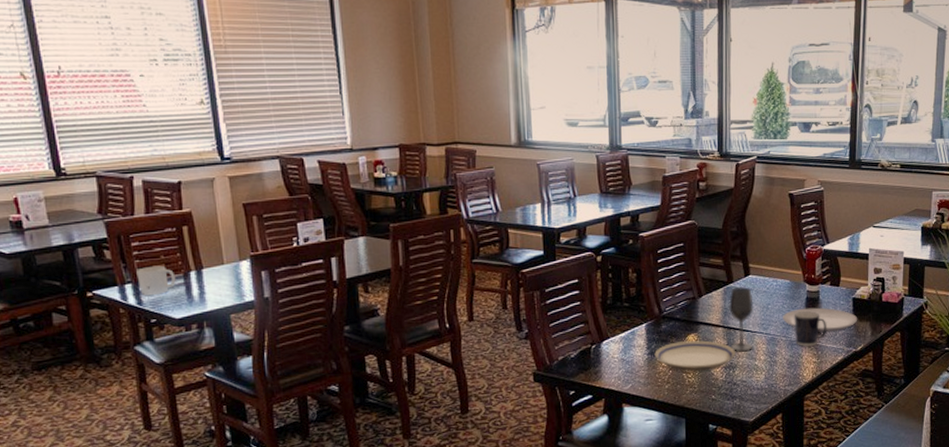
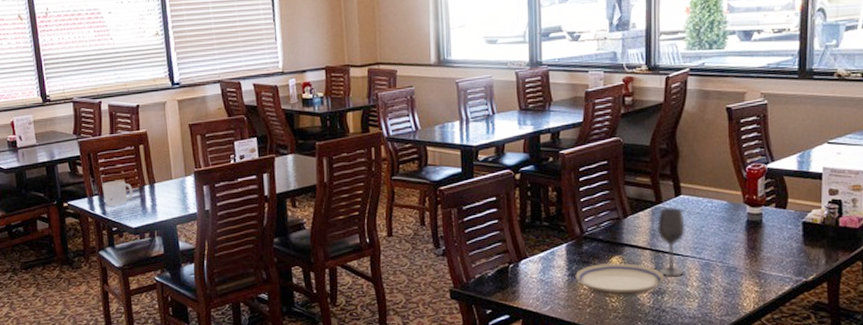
plate: present [783,307,858,333] -> none [719,231,809,259]
mug: present [794,311,826,346] -> none [732,235,771,273]

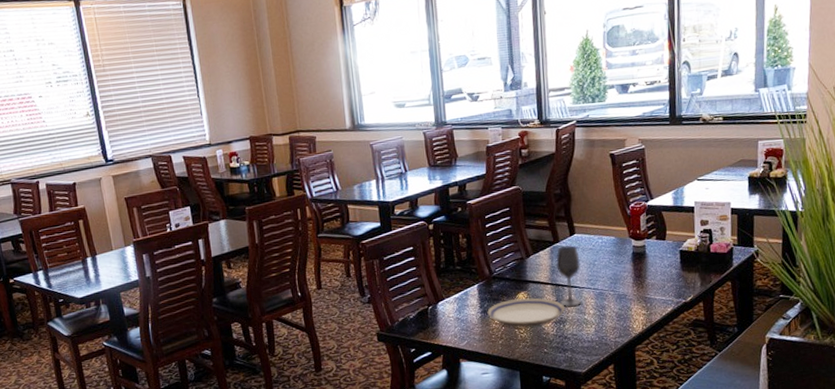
mug: present [102,180,133,207] -> none [46,254,77,281]

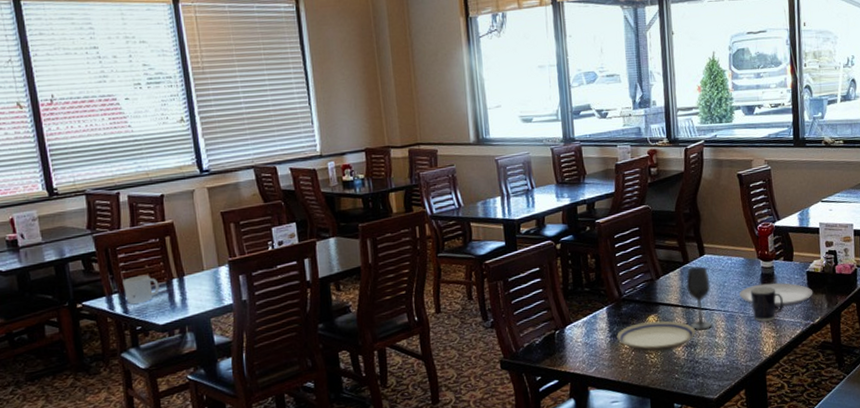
mug: none [46,254,77,281] -> present [123,275,160,305]
plate: none [610,261,686,285] -> present [739,283,813,307]
mug: none [621,265,655,299] -> present [750,287,783,322]

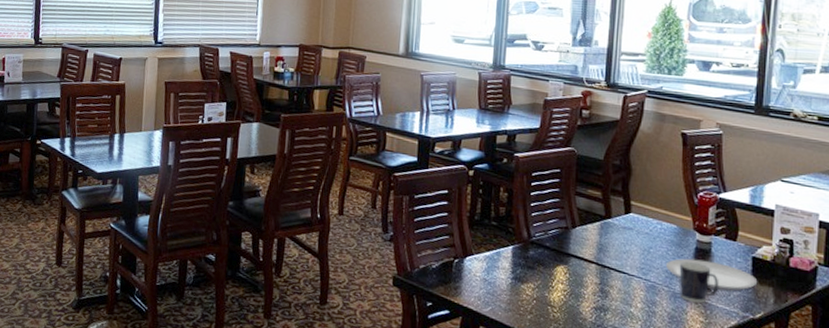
mug: present [123,275,160,305] -> none [75,125,104,151]
plate: present [617,320,695,352] -> none [519,271,608,309]
wine glass: present [685,265,712,330] -> none [603,222,633,295]

